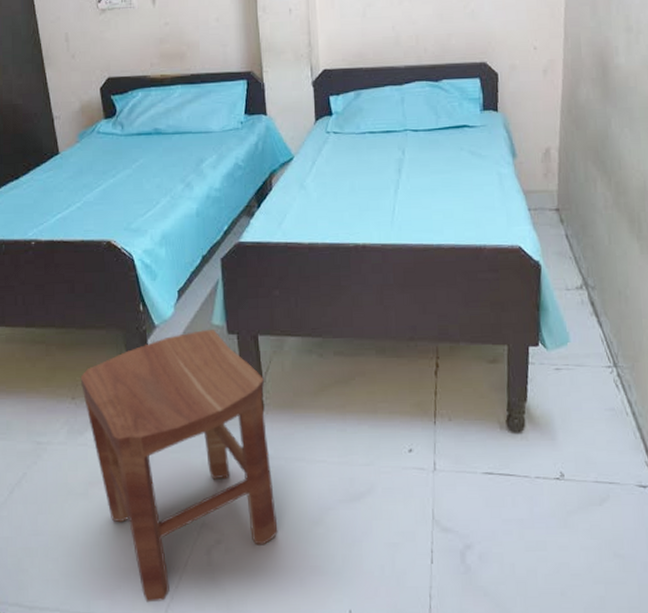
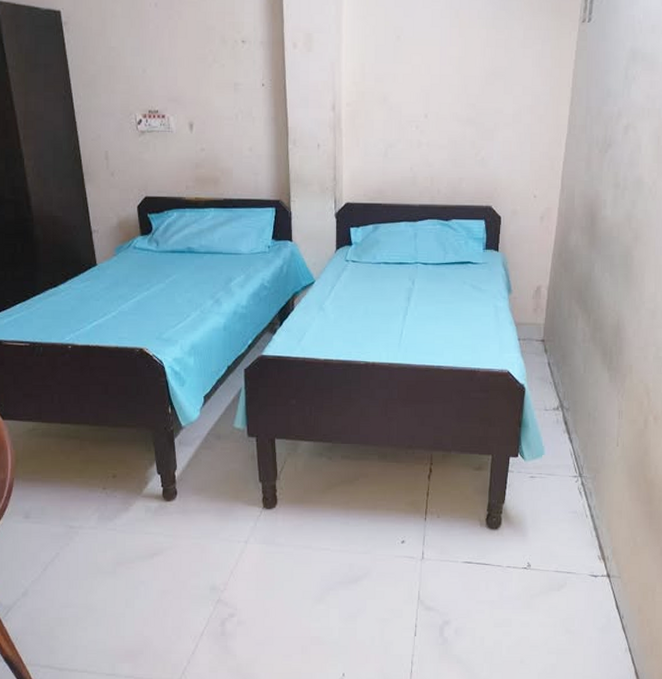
stool: present [80,330,278,603] -> none [111,432,285,666]

